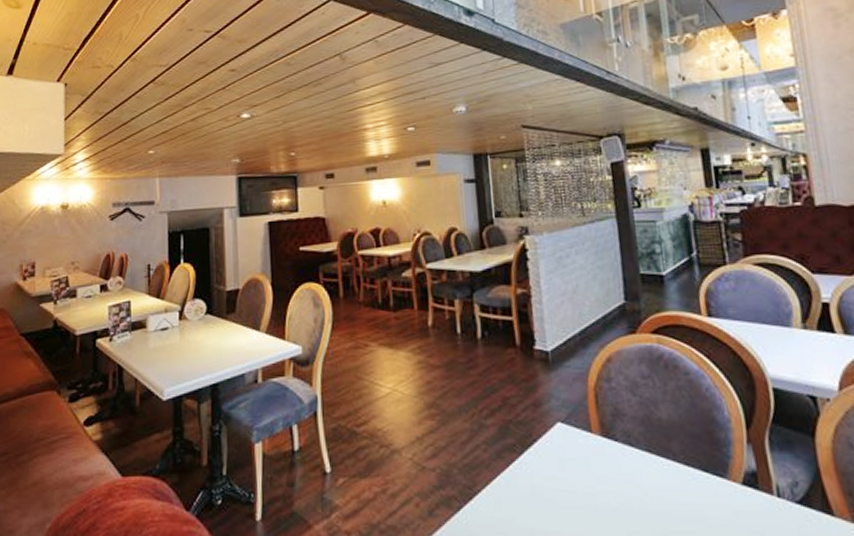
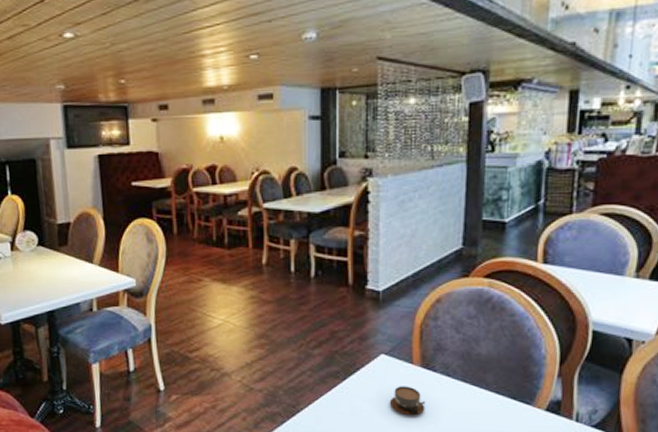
teacup: none [572,459,612,496] -> present [389,386,426,416]

